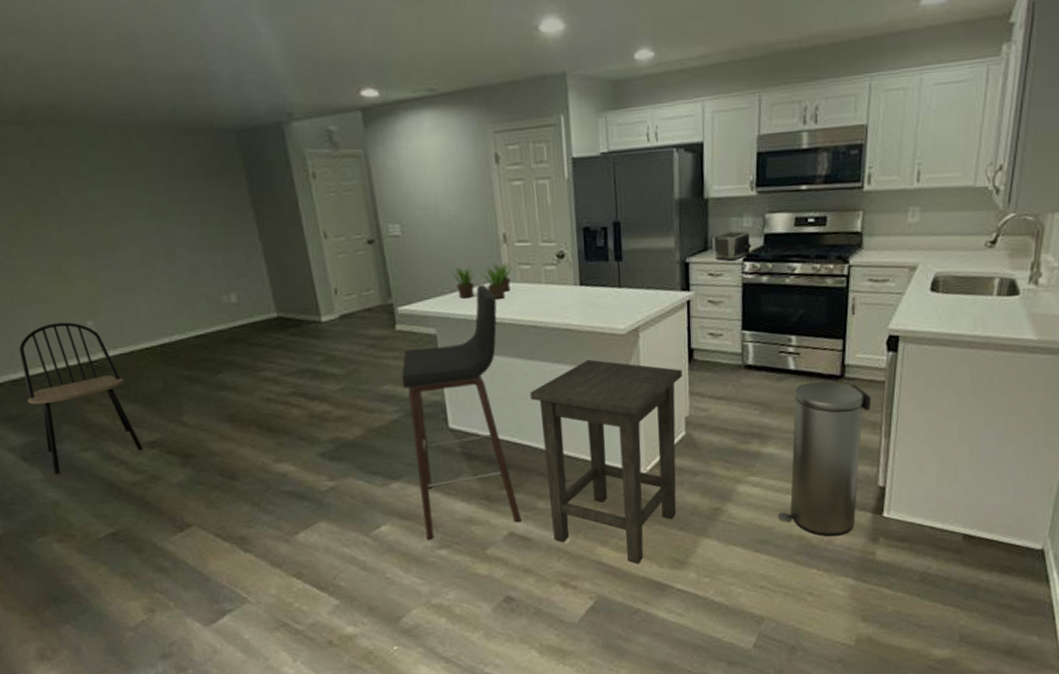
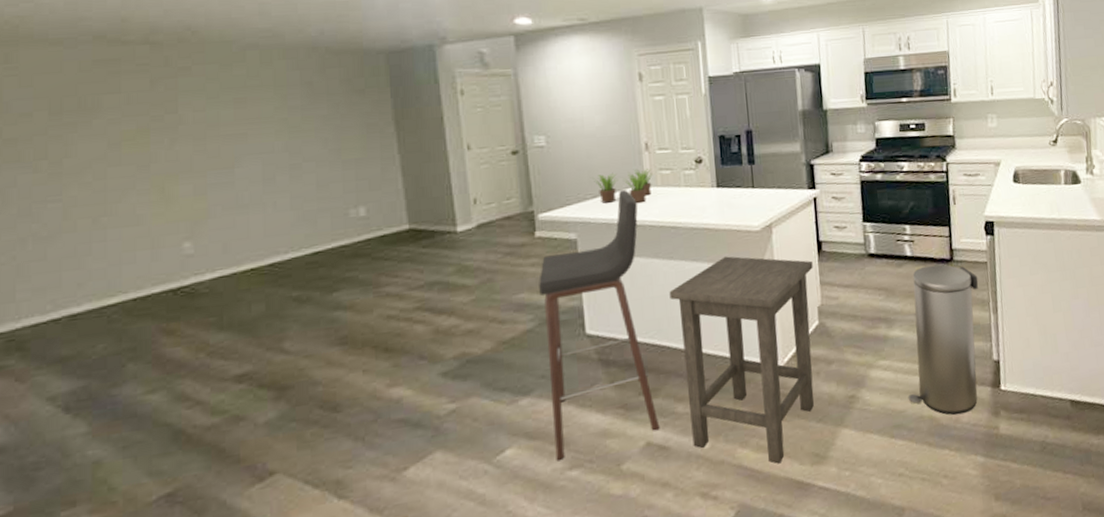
dining chair: present [18,322,143,475] -> none [86,244,228,426]
toaster: present [715,230,752,261] -> none [834,136,866,162]

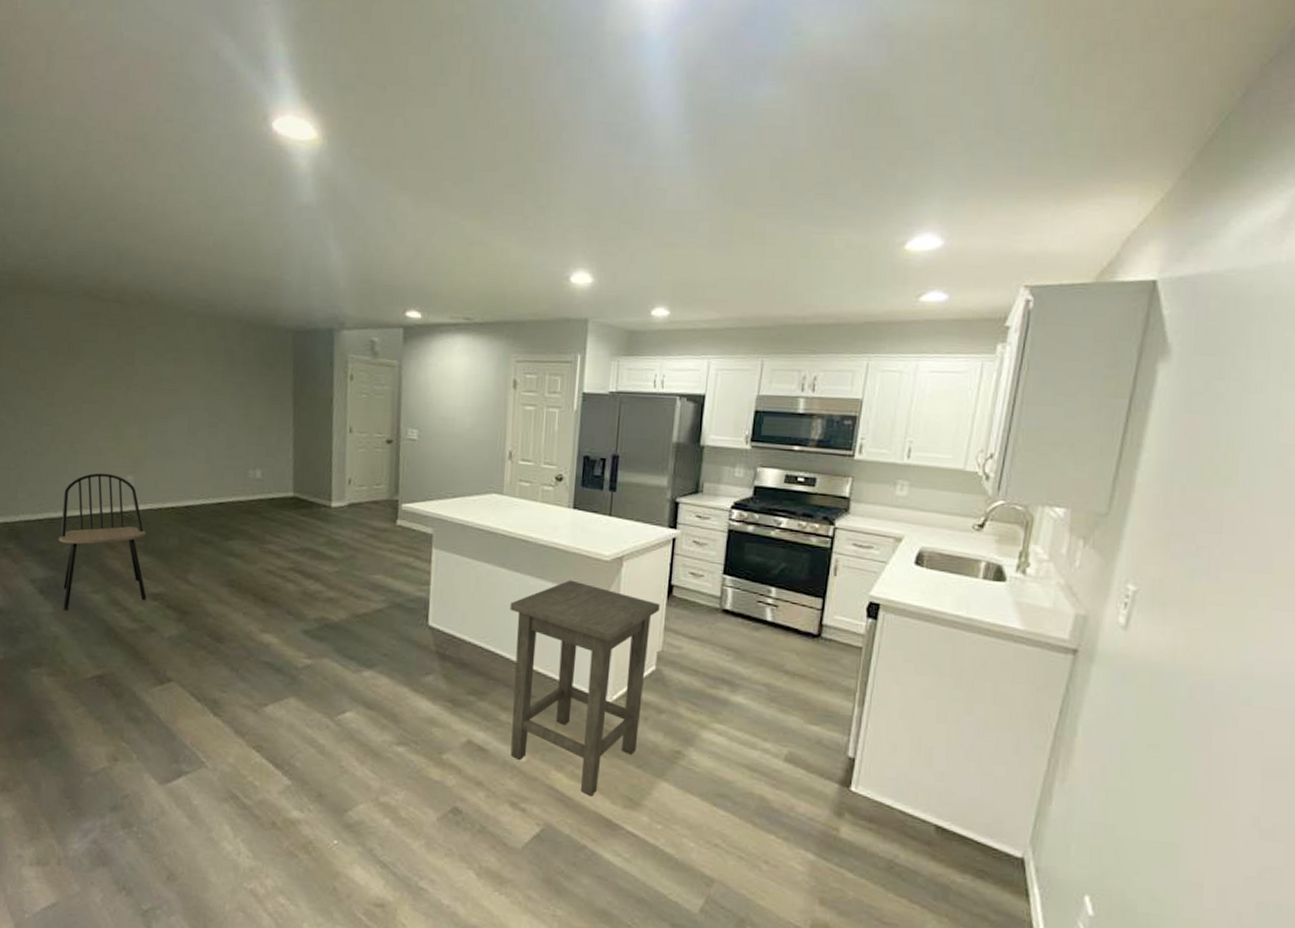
dining chair: none [86,244,228,426] -> present [58,473,147,611]
bar stool: present [539,190,660,461] -> none [387,495,494,735]
plant: present [594,168,653,204] -> none [456,475,512,511]
pedal bin: present [908,264,978,415] -> none [739,636,847,804]

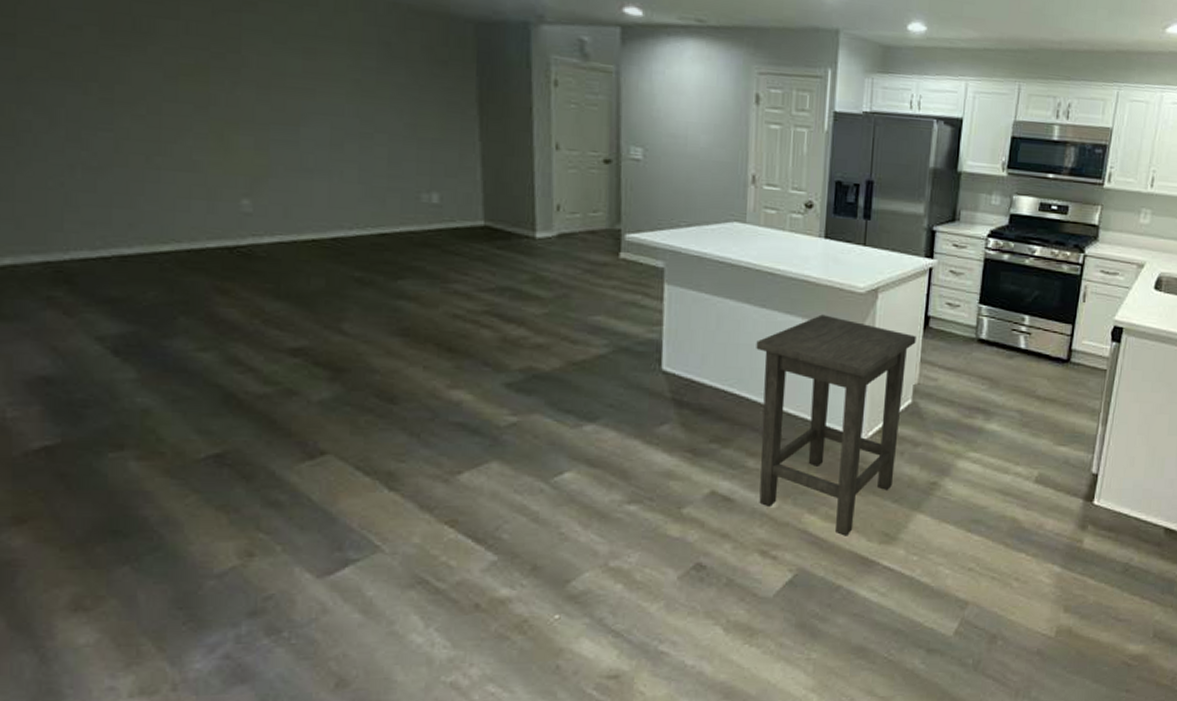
dining chair: present [58,473,147,611] -> none [137,195,283,376]

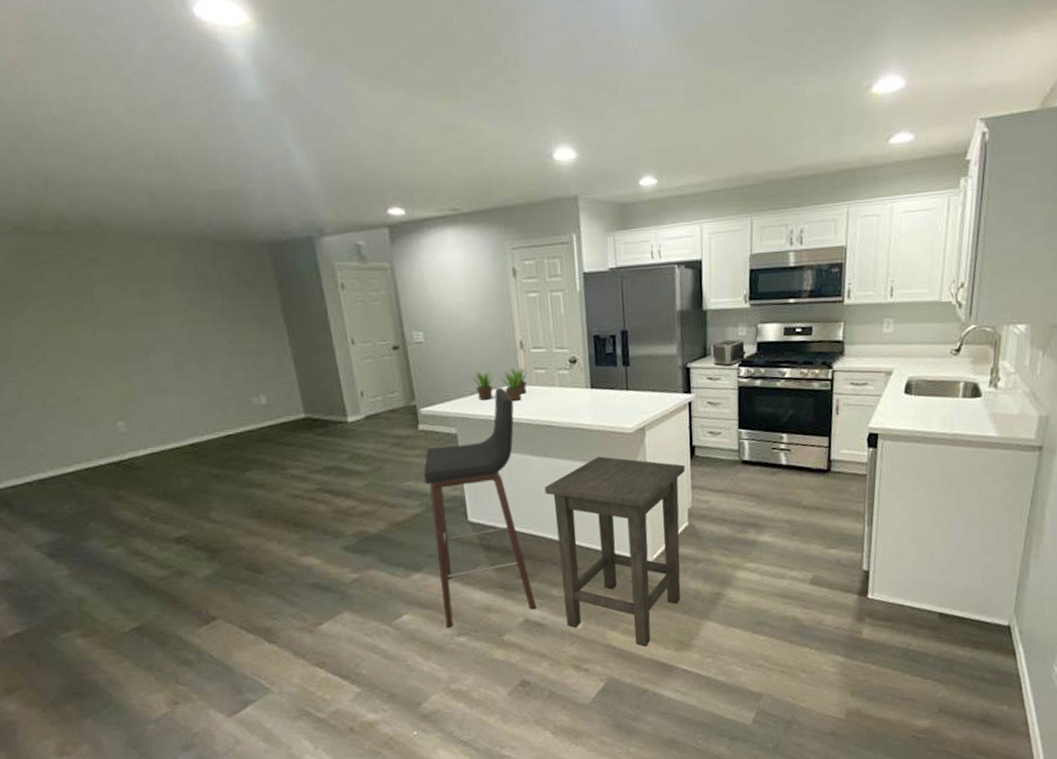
bar stool: none [615,223,736,493] -> present [423,388,537,628]
plant: none [690,202,756,241] -> present [471,367,528,402]
toaster: none [962,206,998,235] -> present [713,339,746,367]

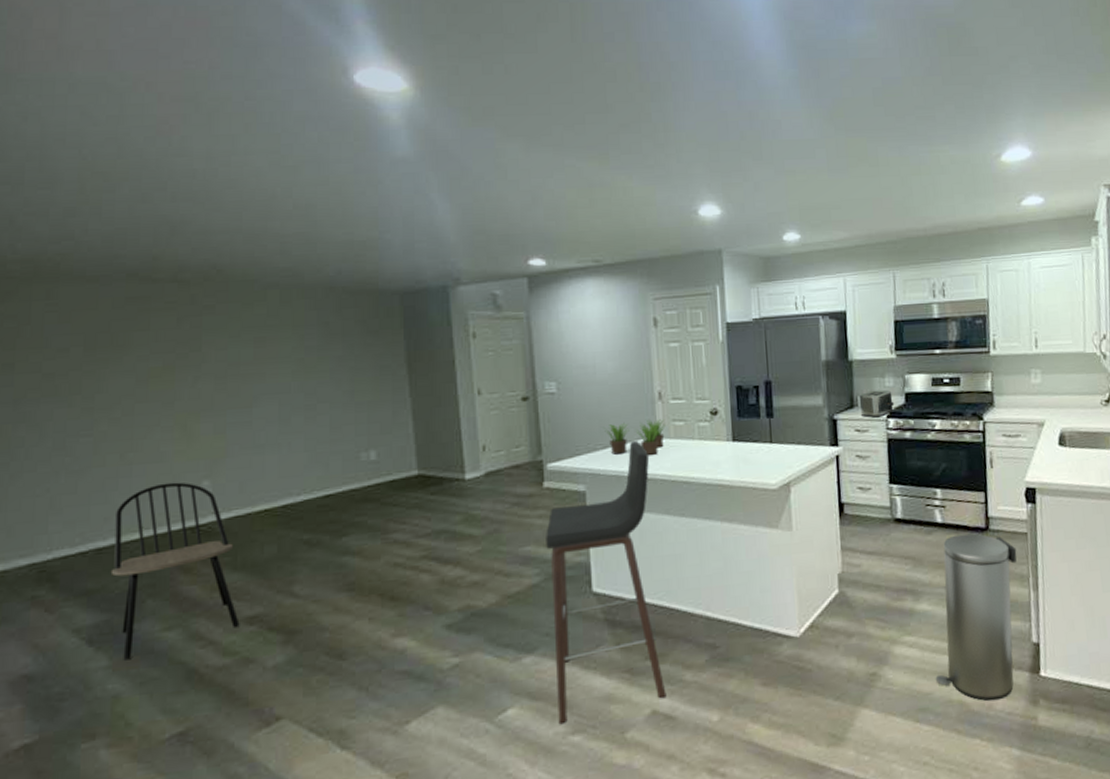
dining chair: none [48,423,171,571] -> present [110,482,240,661]
bar stool: present [544,456,685,647] -> none [680,515,834,743]
pedal bin: none [772,474,855,618] -> present [935,533,1017,701]

